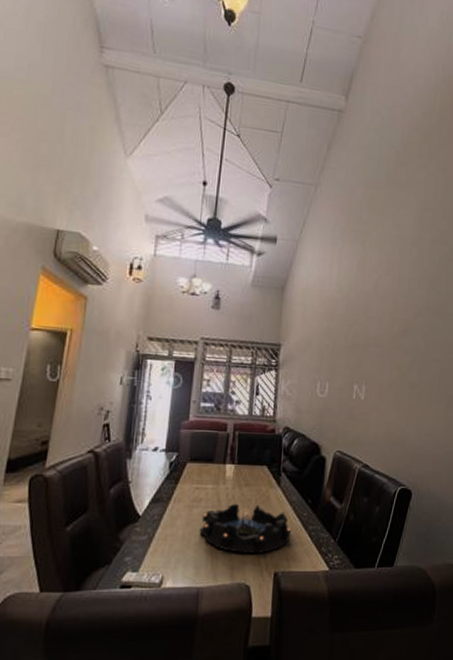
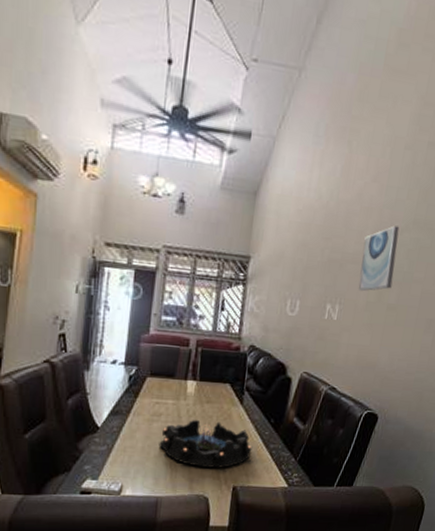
wall art: none [381,311,414,372] -> present [358,225,400,292]

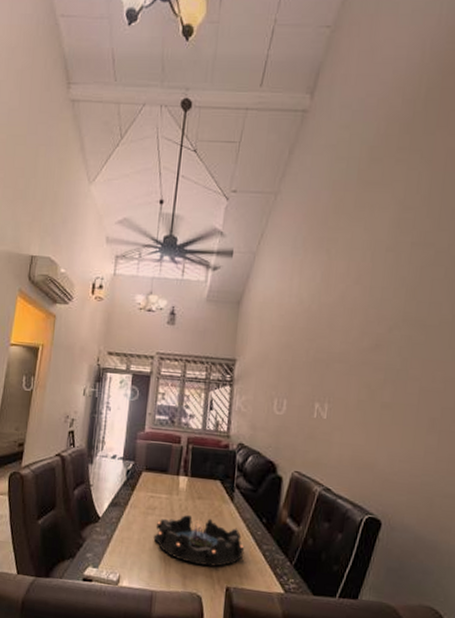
wall art: present [358,225,400,292] -> none [347,324,388,390]

